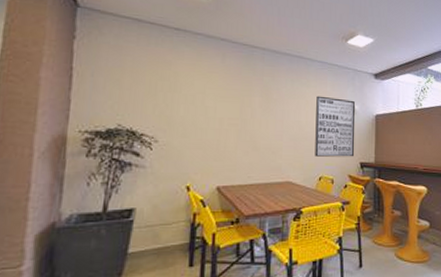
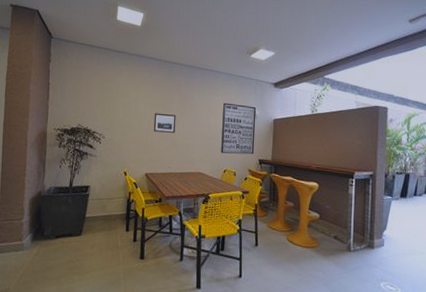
wall art: none [227,108,258,134] -> present [153,113,176,133]

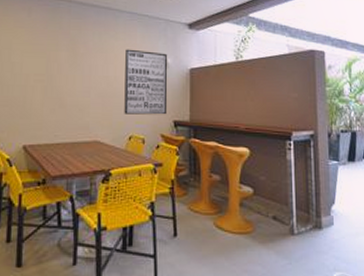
wall art: present [153,113,176,133] -> none [33,64,64,90]

